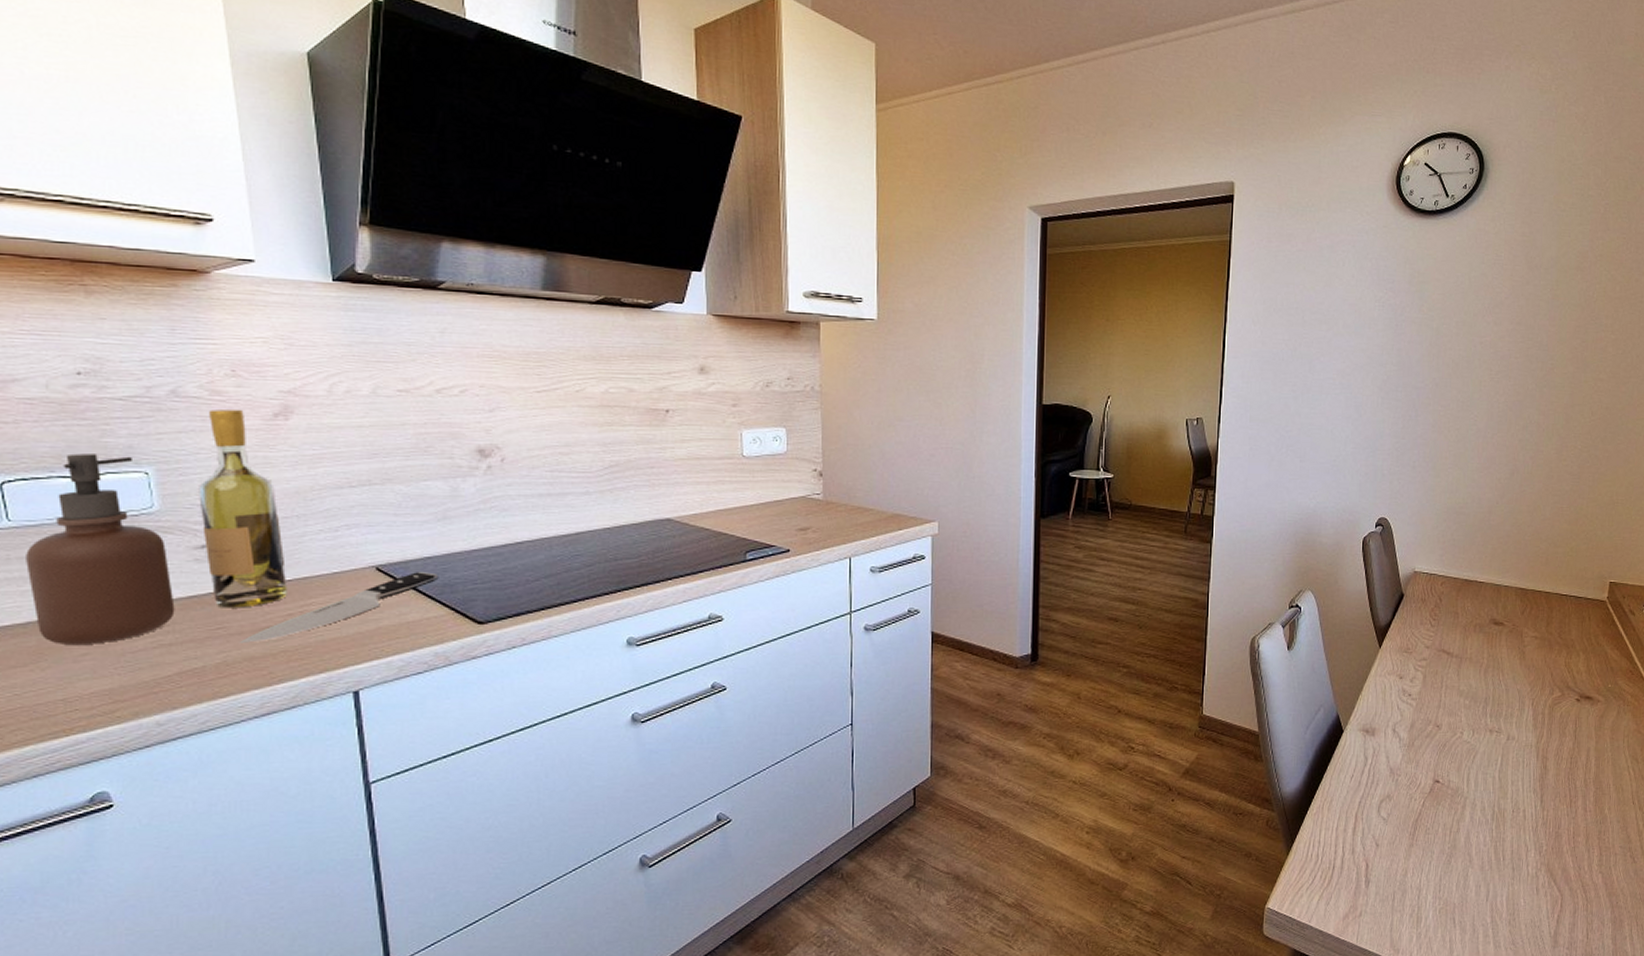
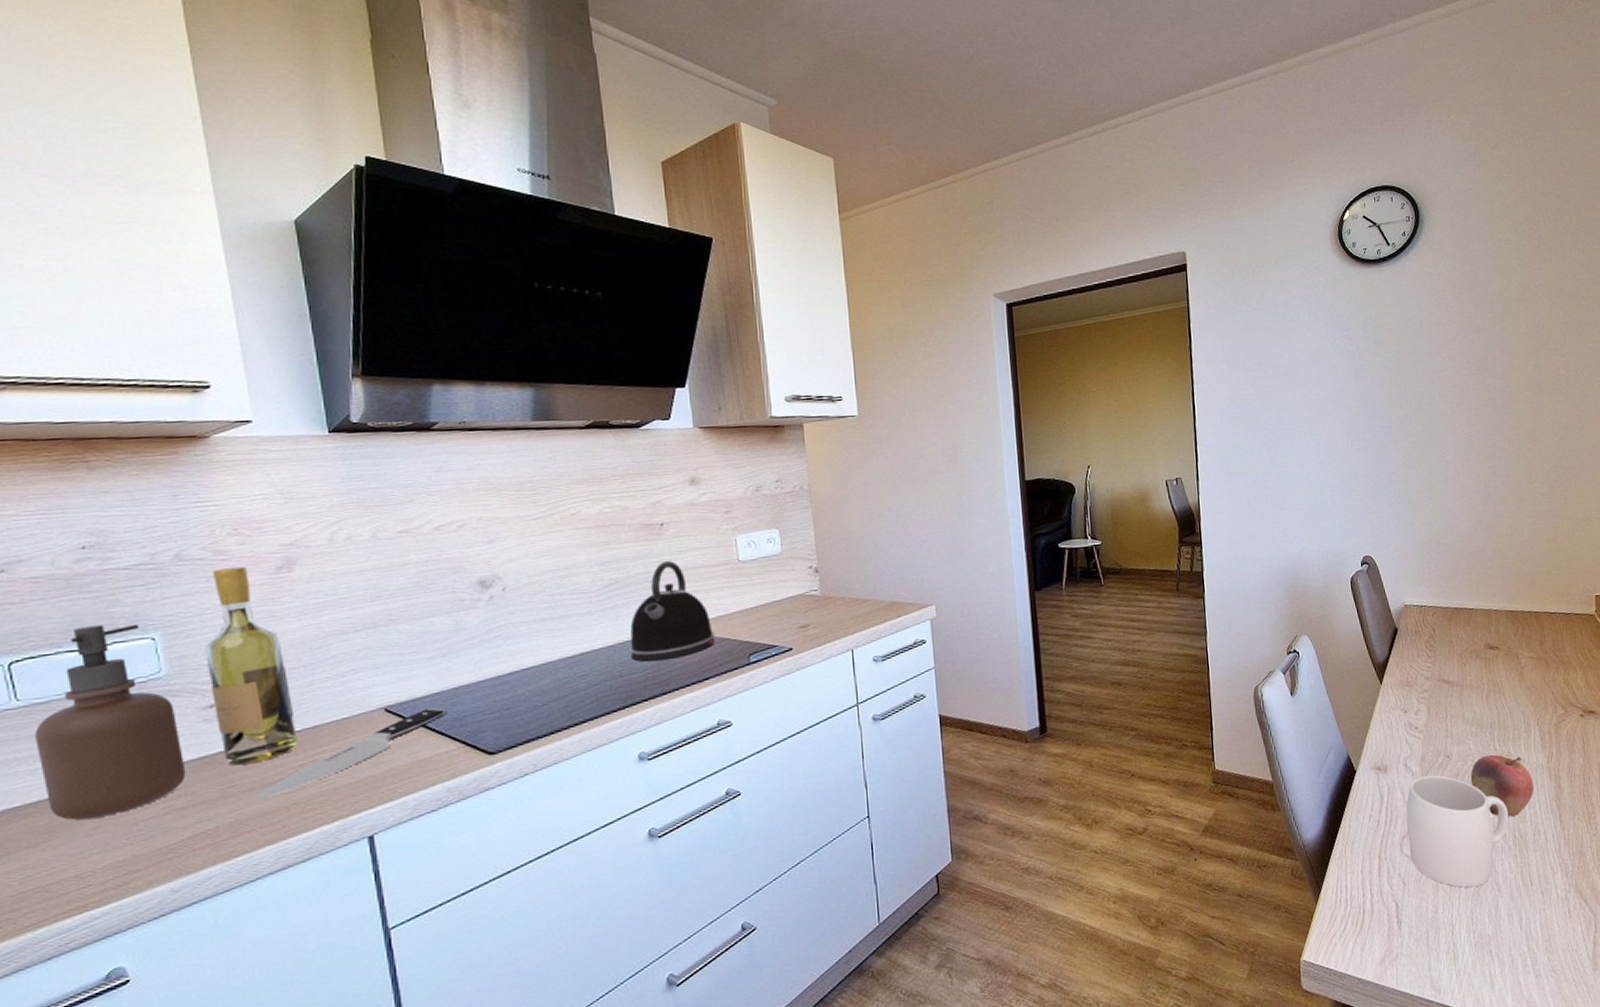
kettle: none [624,448,713,549] -> present [628,560,715,663]
mug: none [1387,743,1490,856] -> present [1406,775,1509,888]
fruit: none [1457,729,1520,792] -> present [1470,754,1535,817]

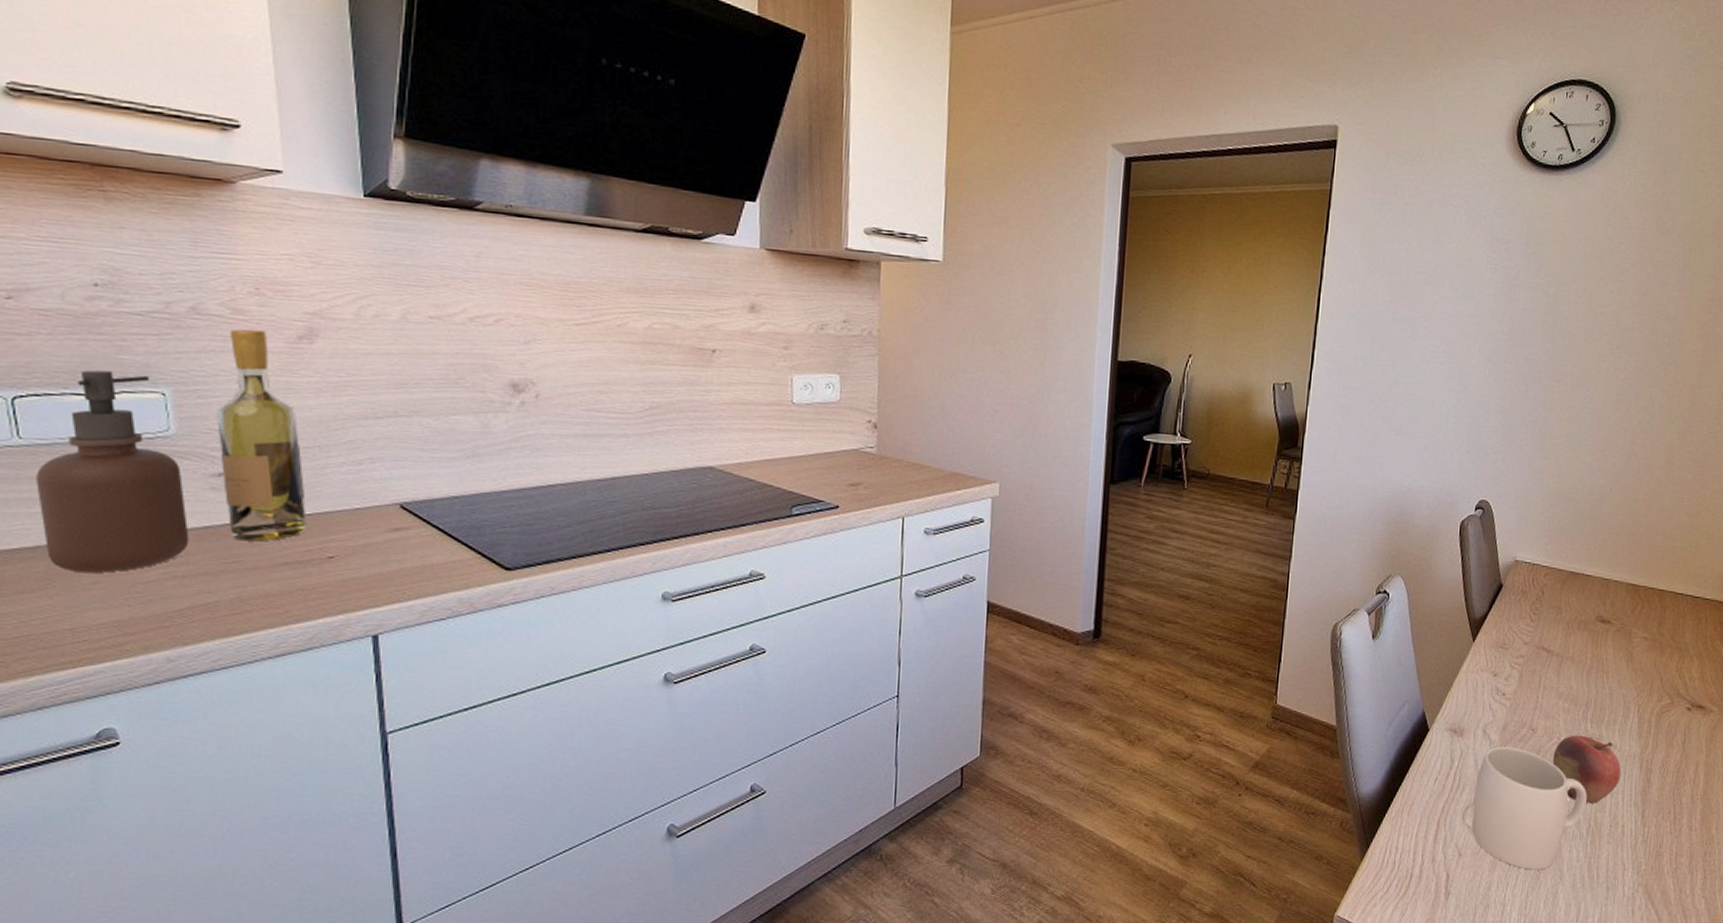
kitchen knife: present [251,708,448,799] -> none [255,512,466,579]
kettle: present [628,560,715,663] -> none [663,390,758,499]

